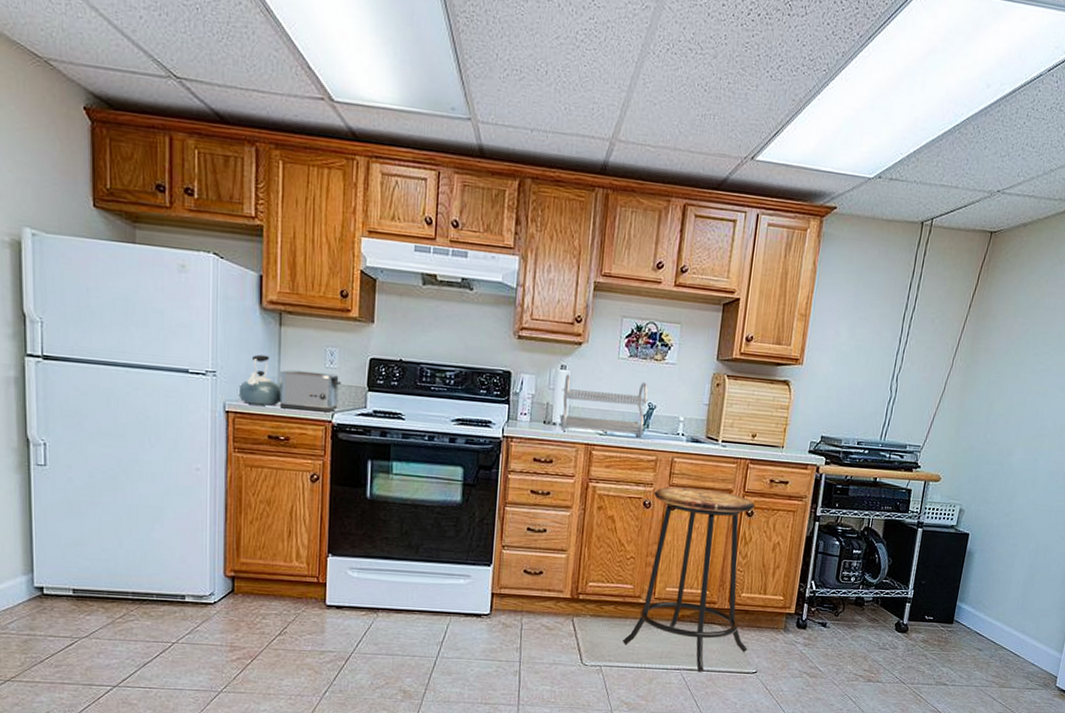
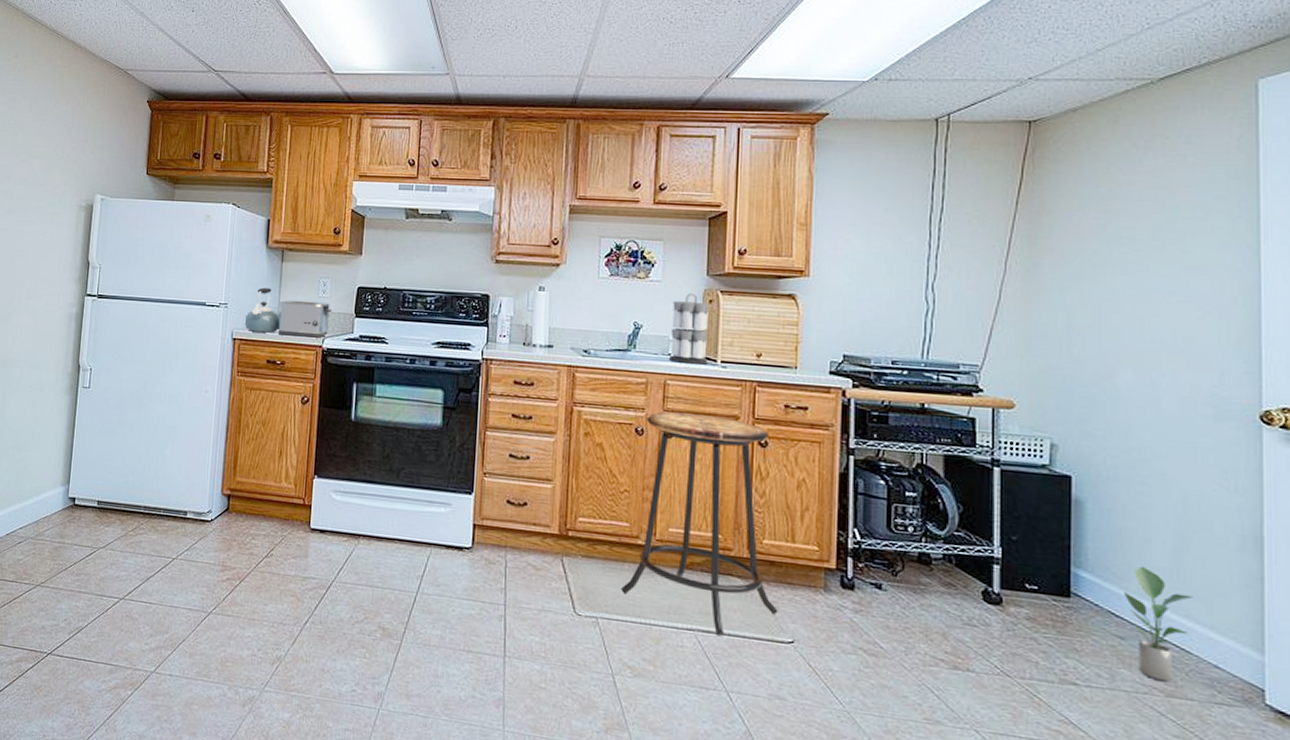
dish rack: present [559,374,648,439] -> none [539,296,633,360]
spice rack: none [678,377,717,444] -> present [669,293,710,365]
potted plant: none [986,598,1029,678] -> present [1123,566,1194,683]

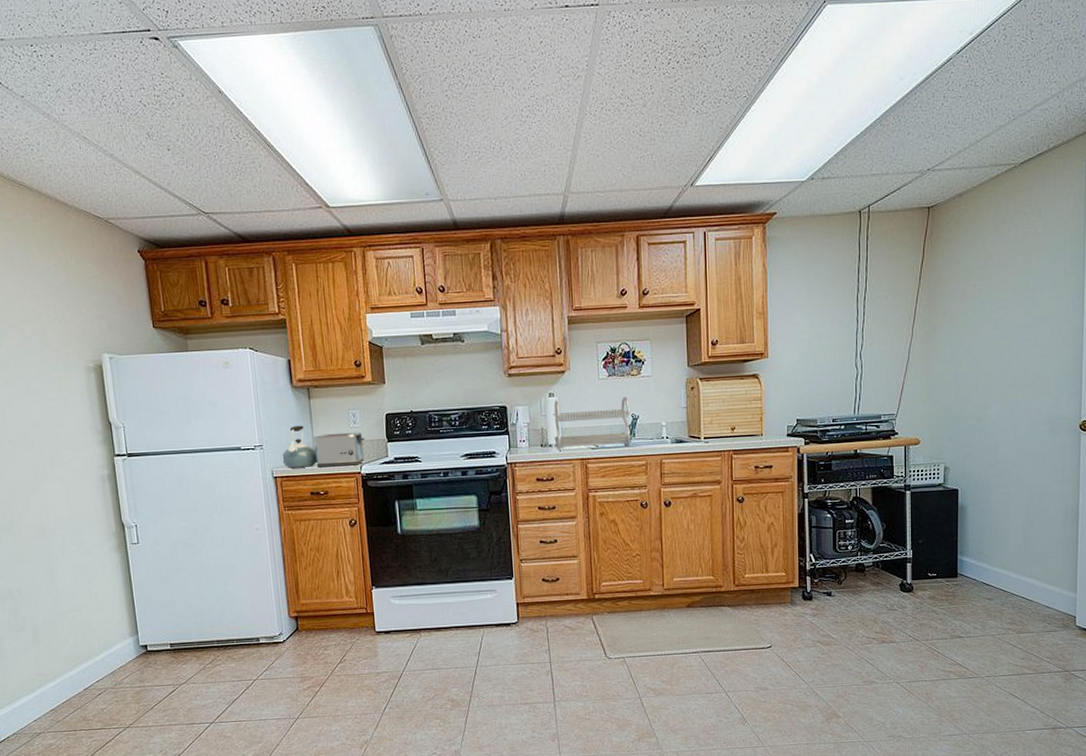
dish rack: none [539,296,633,360] -> present [553,396,631,452]
bar stool: present [621,412,778,637] -> none [641,483,759,653]
spice rack: present [669,293,710,365] -> none [662,383,694,444]
potted plant: present [1123,566,1194,683] -> none [991,546,1035,624]

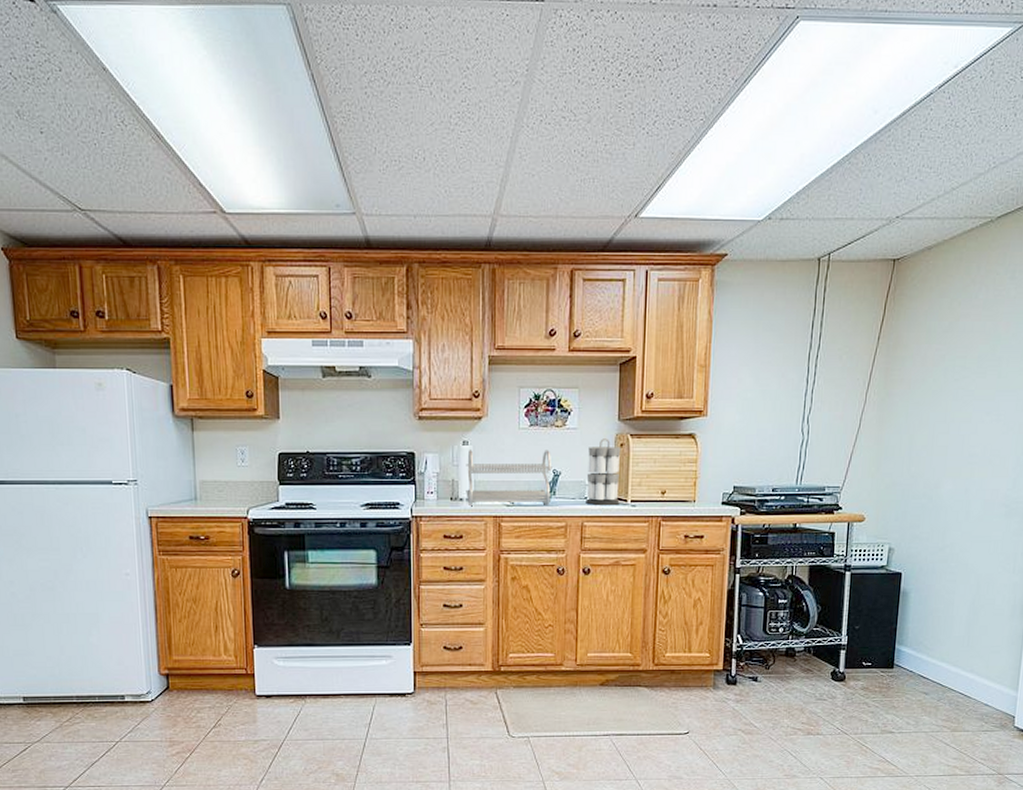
kettle: present [281,425,317,468] -> none [157,460,199,508]
toaster: present [313,431,365,468] -> none [194,471,254,509]
spice rack: none [662,383,694,444] -> present [586,438,621,506]

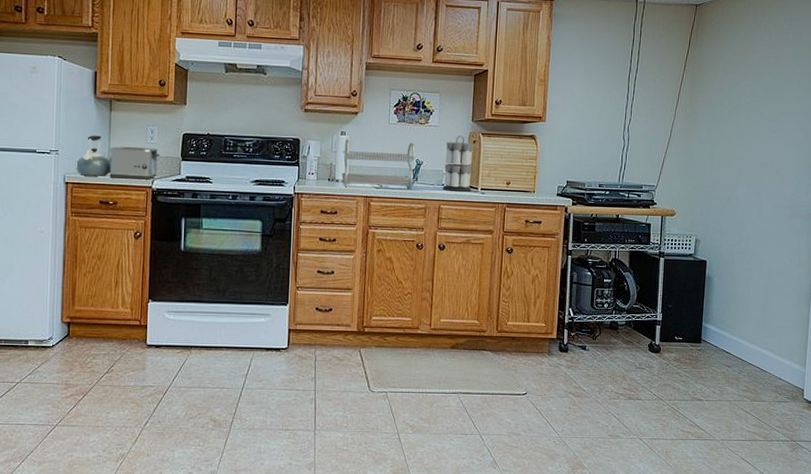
kettle: none [157,460,199,508] -> present [75,135,111,176]
toaster: none [194,471,254,509] -> present [109,146,160,180]

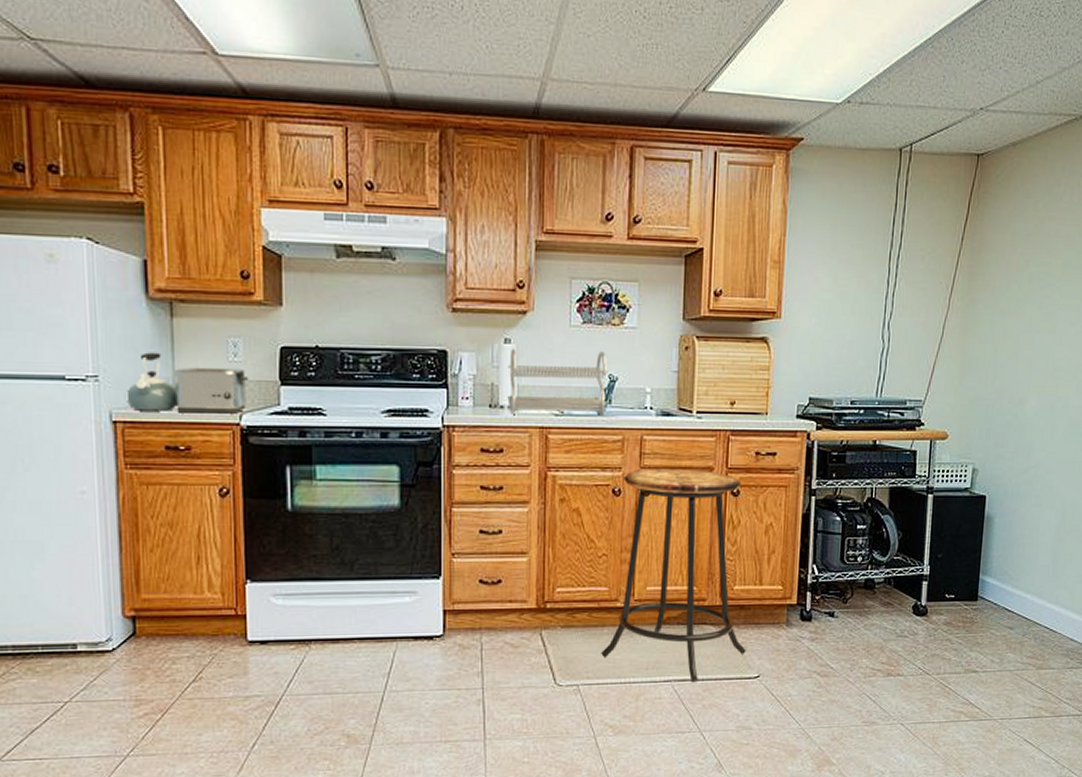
bar stool: none [405,230,517,396] -> present [601,469,746,683]
spice rack: present [443,136,474,193] -> none [646,340,686,418]

